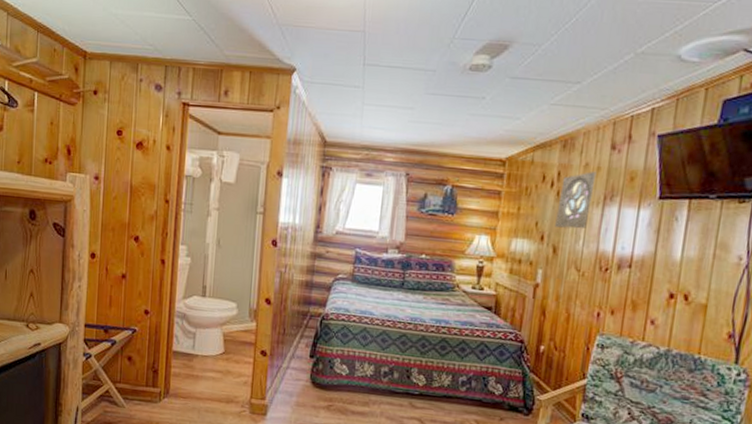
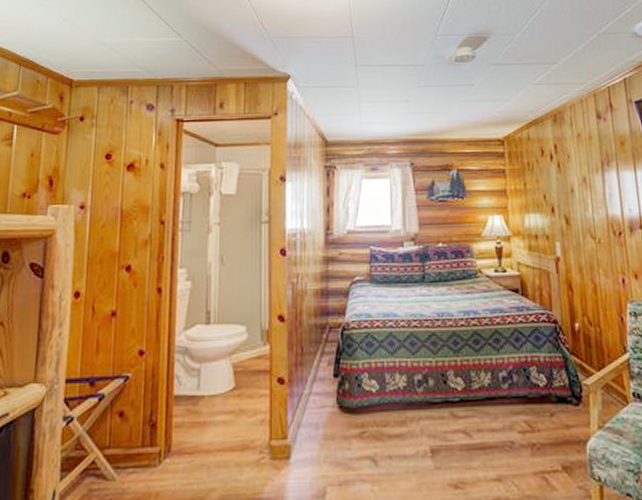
wall ornament: present [555,172,597,229] -> none [560,141,592,198]

